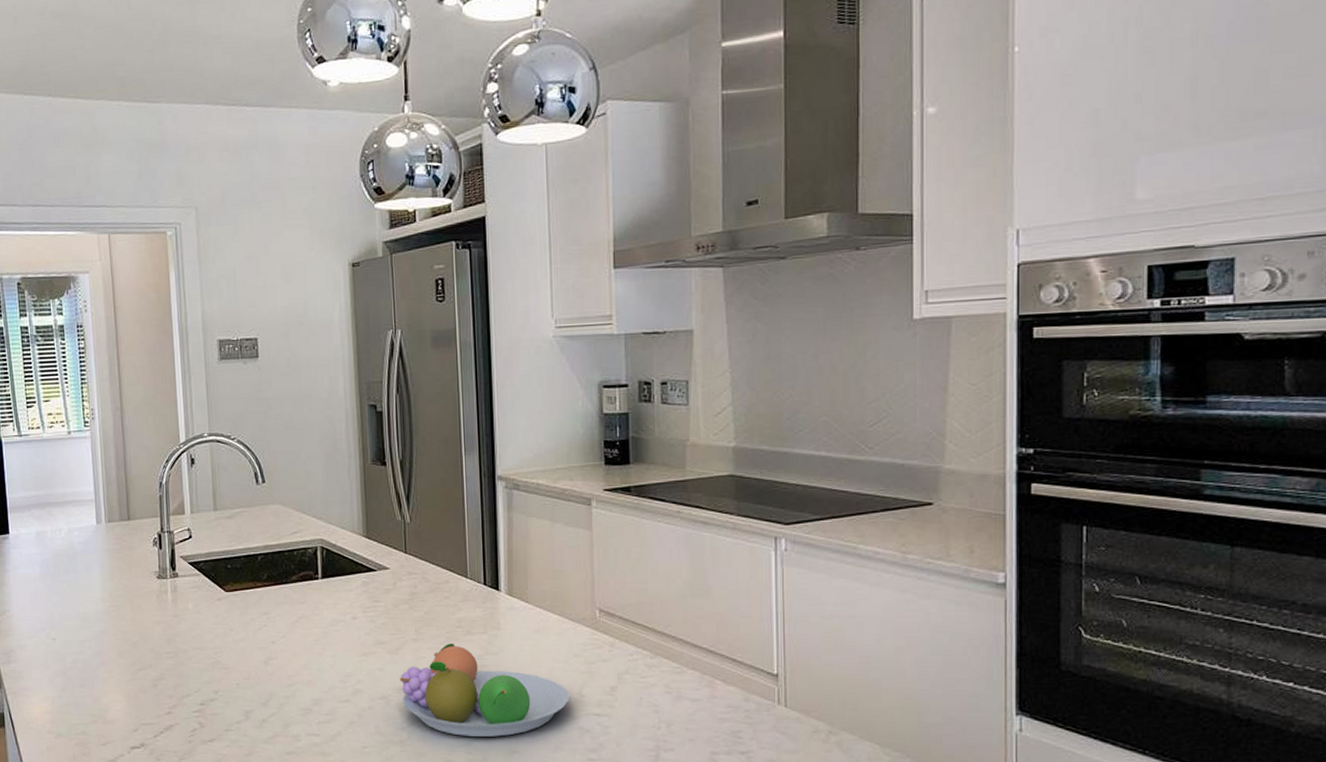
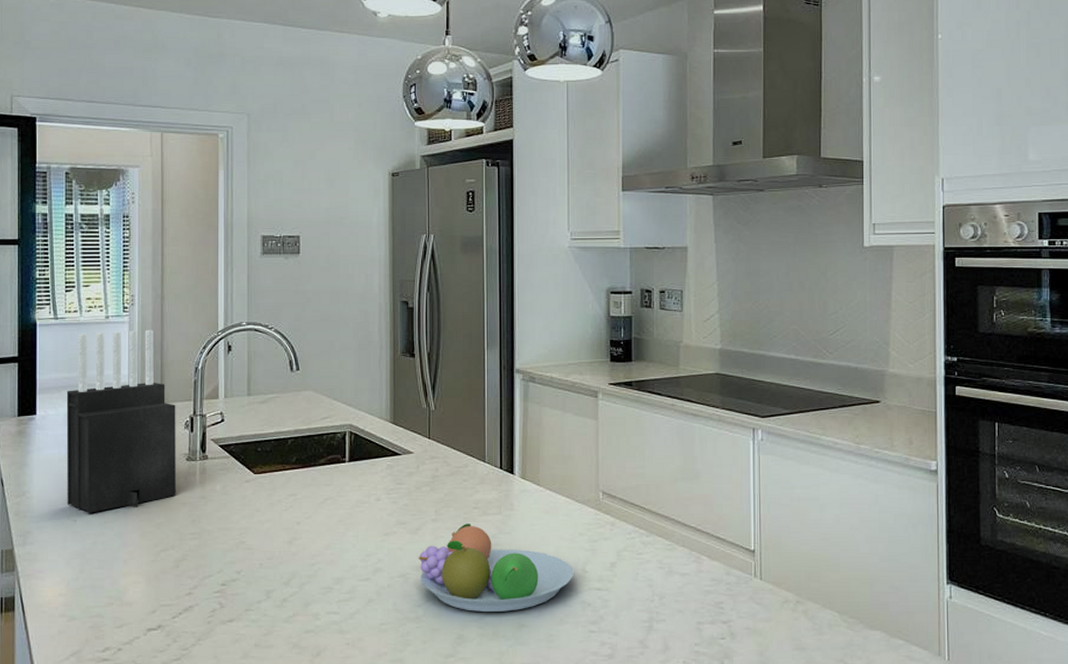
knife block: none [36,444,149,632] -> present [66,329,176,513]

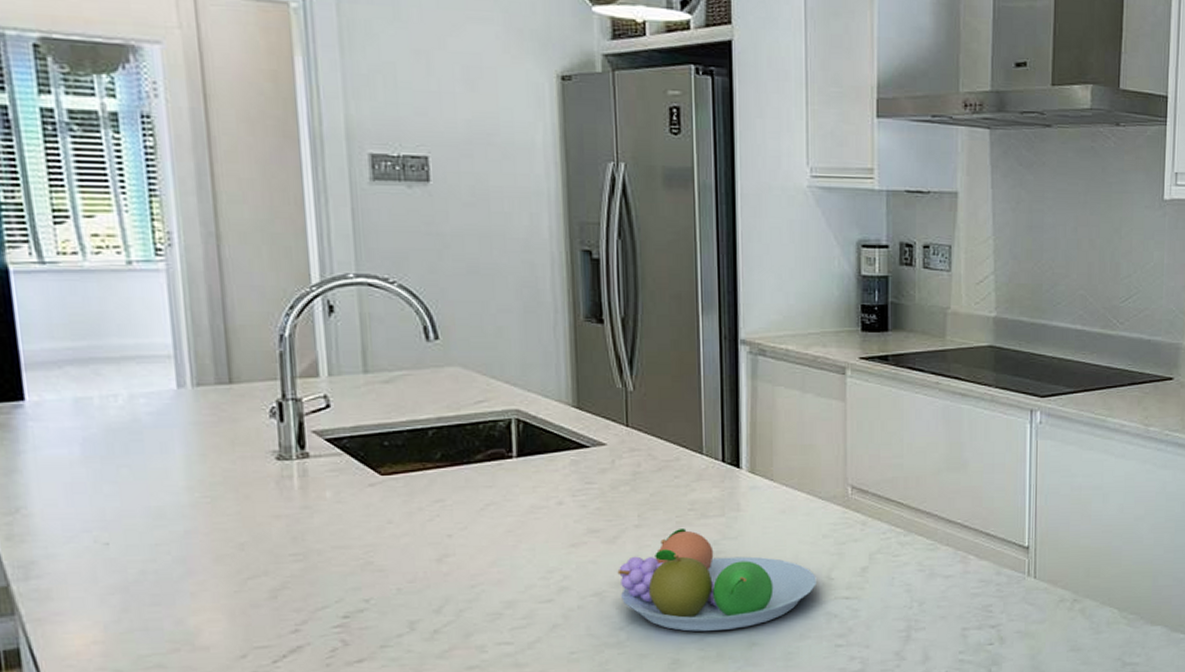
knife block: present [66,329,176,513] -> none [72,281,264,533]

